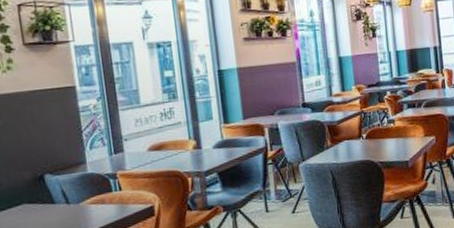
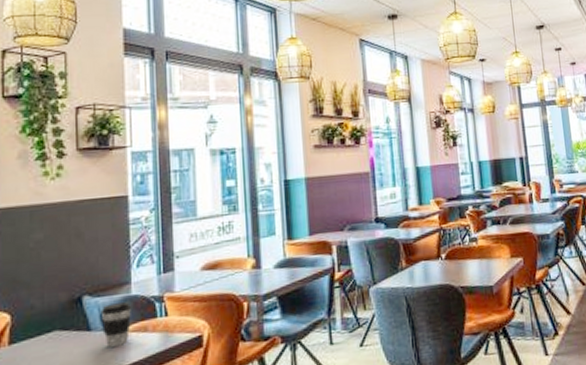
coffee cup: none [61,179,90,217] -> present [100,302,131,347]

